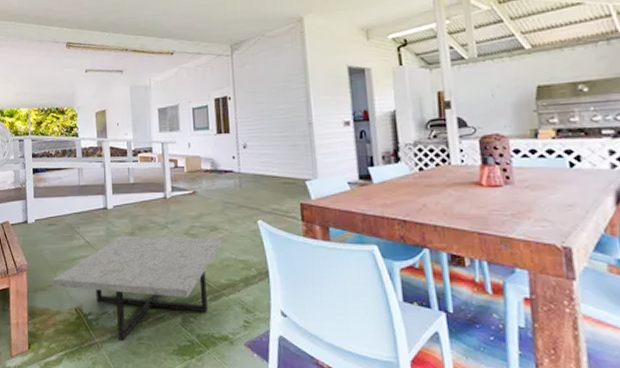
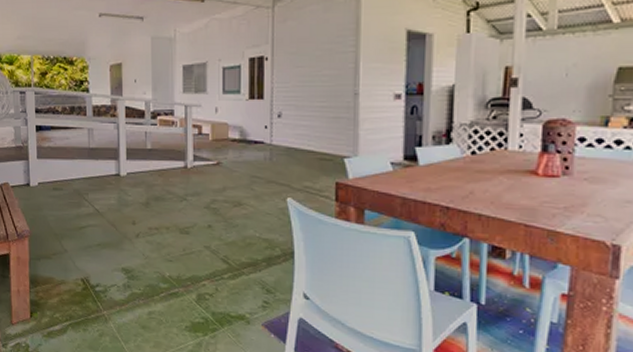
coffee table: present [52,235,223,341] -> none [57,205,246,314]

